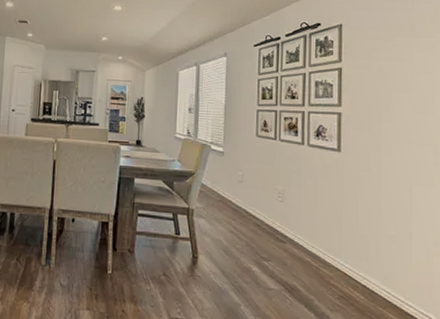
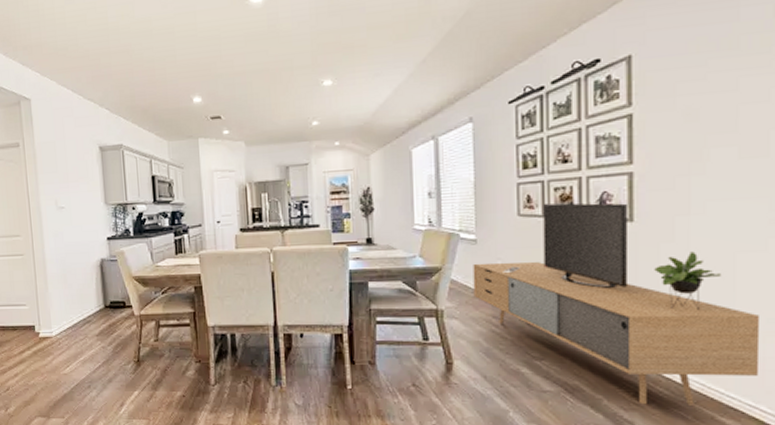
media console: none [218,128,429,310] -> present [473,202,761,405]

